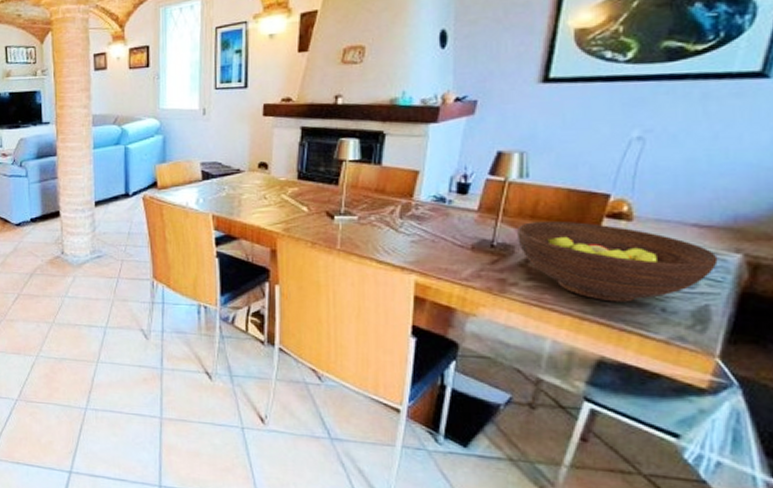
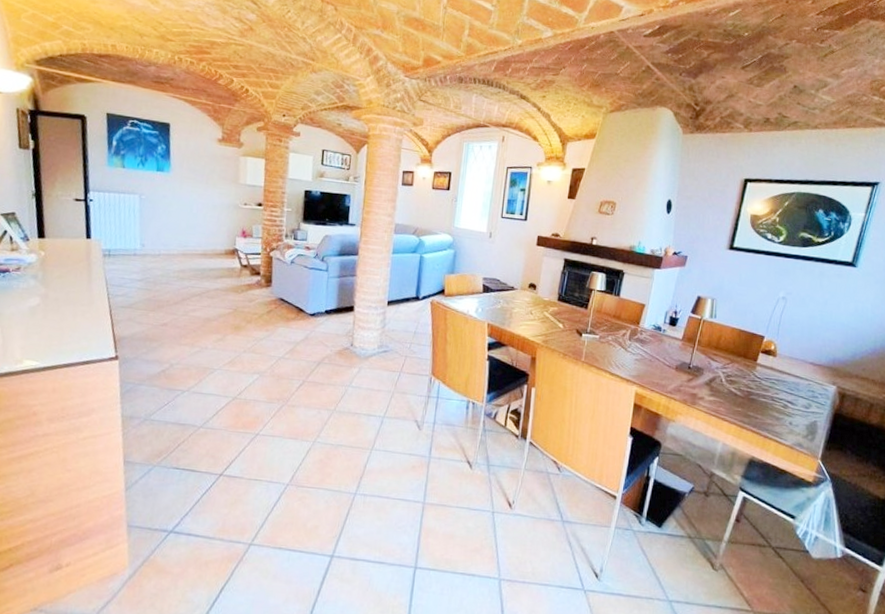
fruit bowl: present [517,220,718,302] -> none [706,351,823,417]

